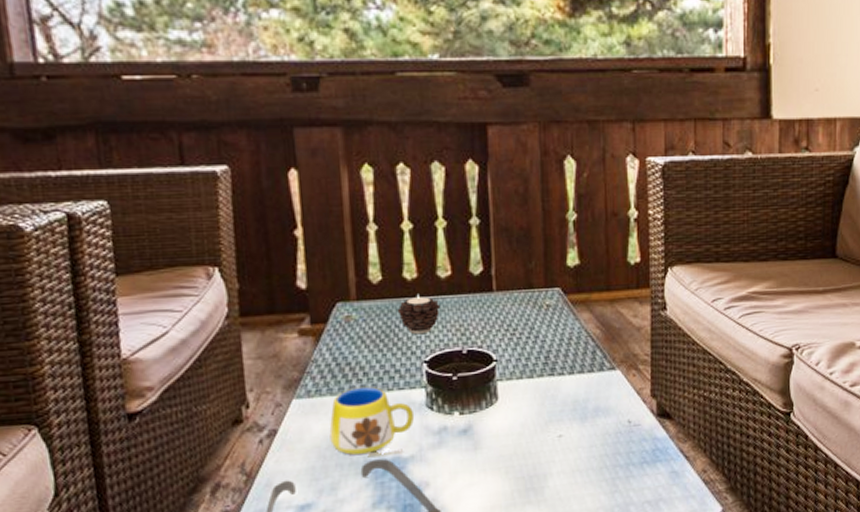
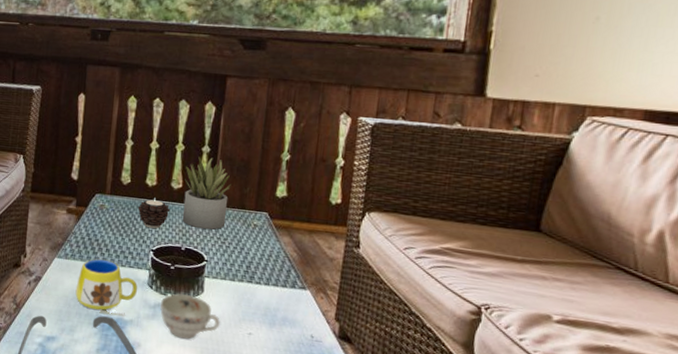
teacup: none [447,406,523,463] -> present [160,293,220,339]
succulent plant: none [452,231,512,323] -> present [182,156,231,230]

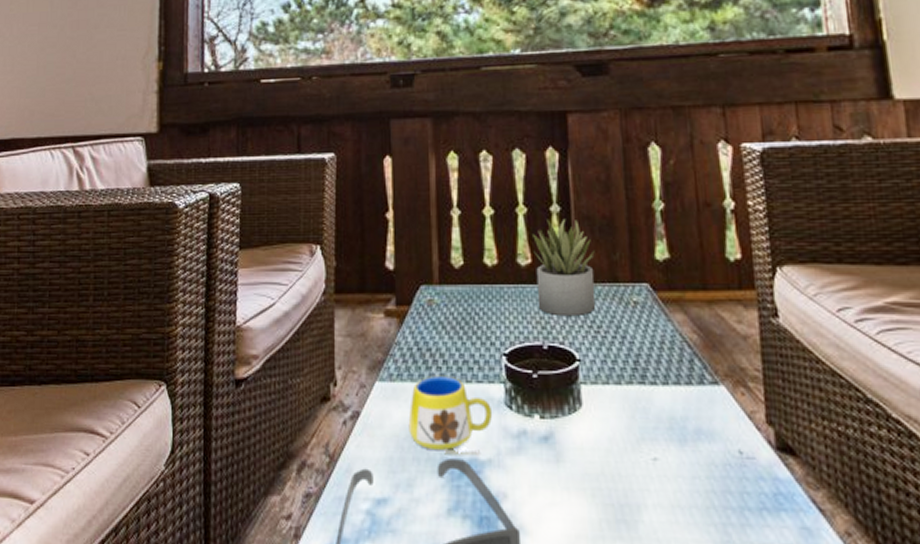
candle: present [137,198,170,229] -> none [477,281,521,324]
teacup: present [160,293,220,339] -> none [527,411,612,478]

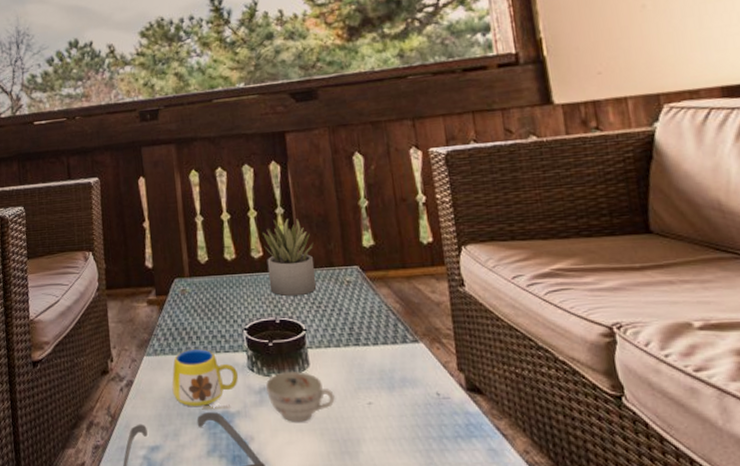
teacup: none [527,411,612,478] -> present [266,371,335,422]

